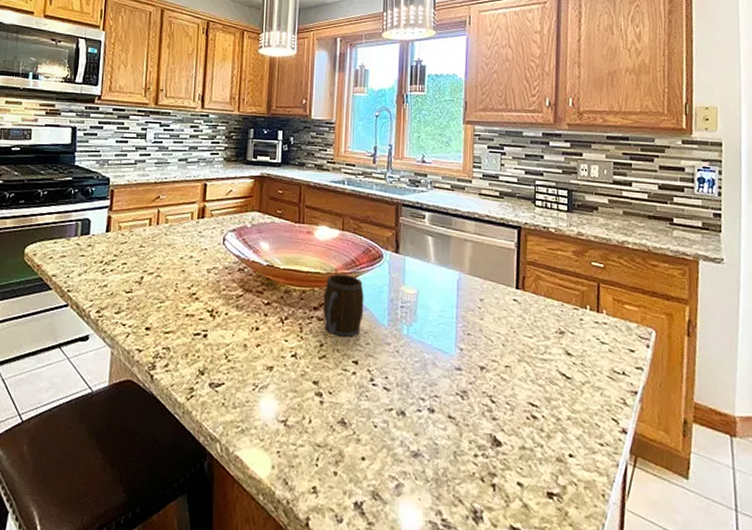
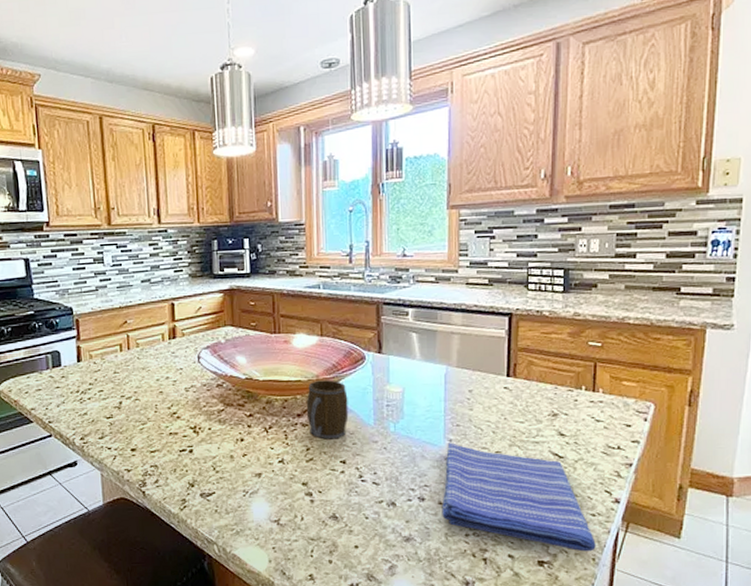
dish towel: none [451,352,605,486] -> present [442,443,596,552]

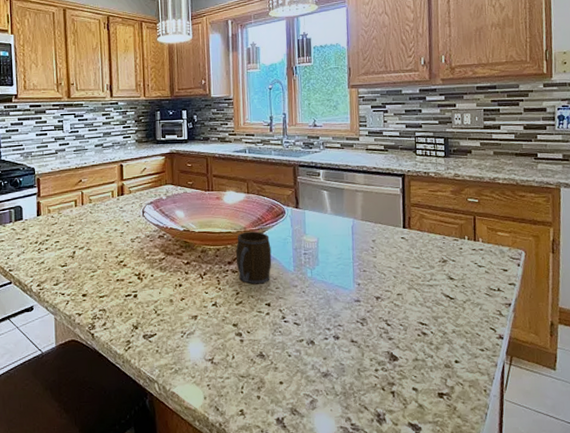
dish towel: present [442,443,596,552] -> none [354,286,486,384]

